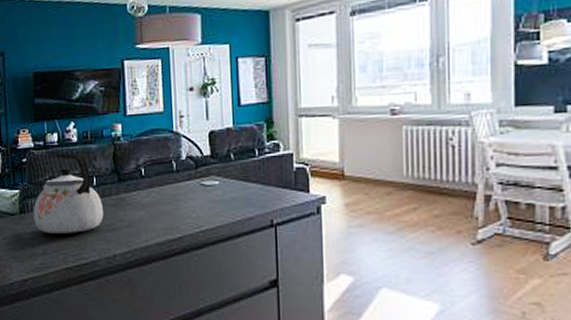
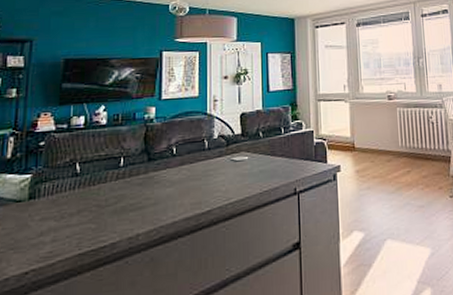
kettle: present [33,153,103,234] -> none [45,135,129,219]

